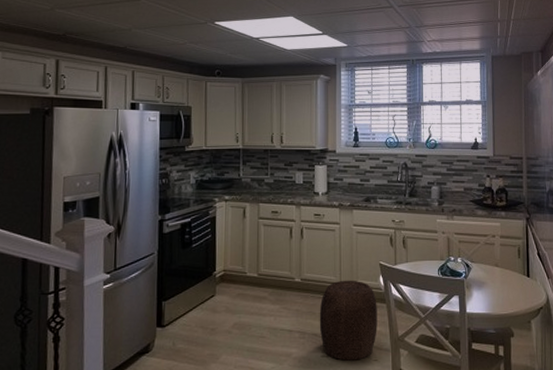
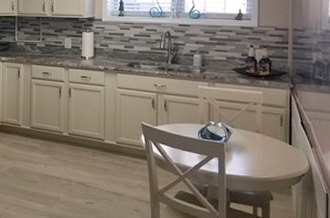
stool: present [319,280,377,361] -> none [84,136,139,209]

